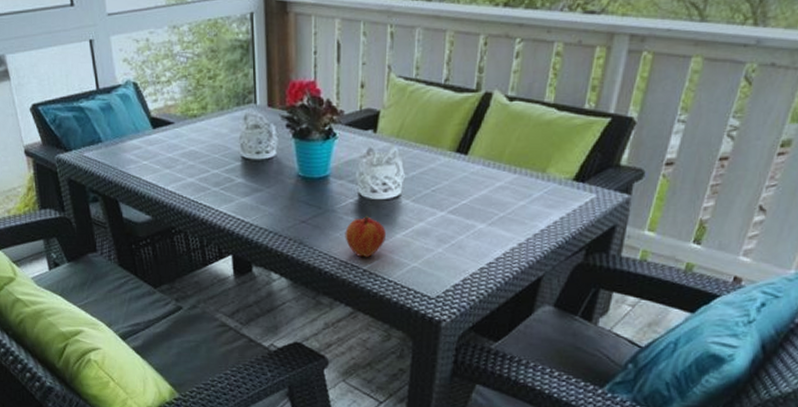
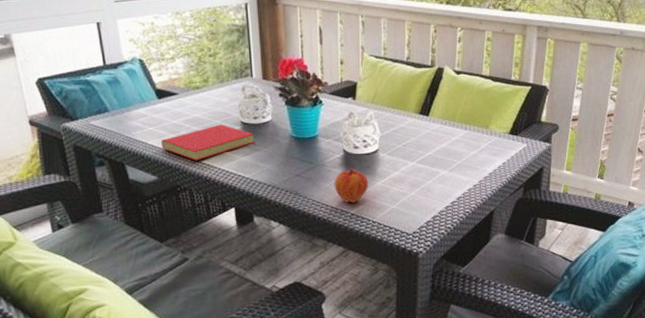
book: none [156,159,256,200] -> present [161,124,254,161]

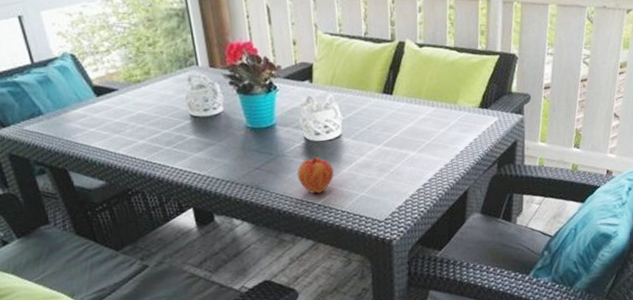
book: present [161,124,254,161] -> none [105,119,207,161]

